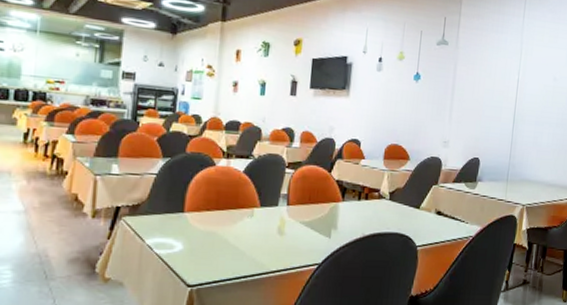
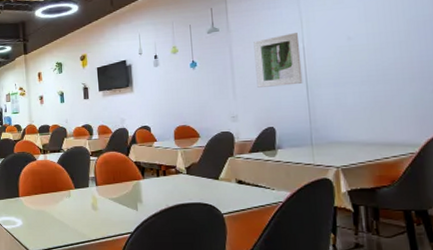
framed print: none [472,62,517,118] -> present [253,33,303,88]

